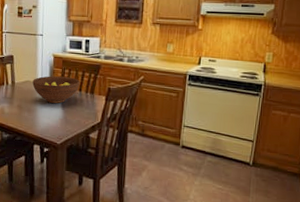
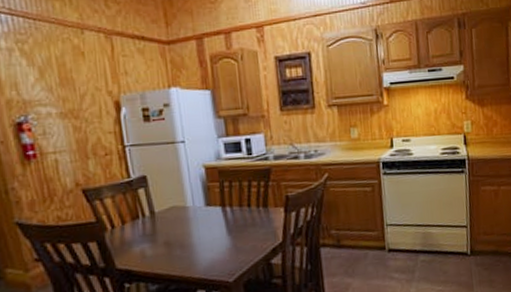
fruit bowl: present [32,76,80,103] -> none [180,191,247,230]

